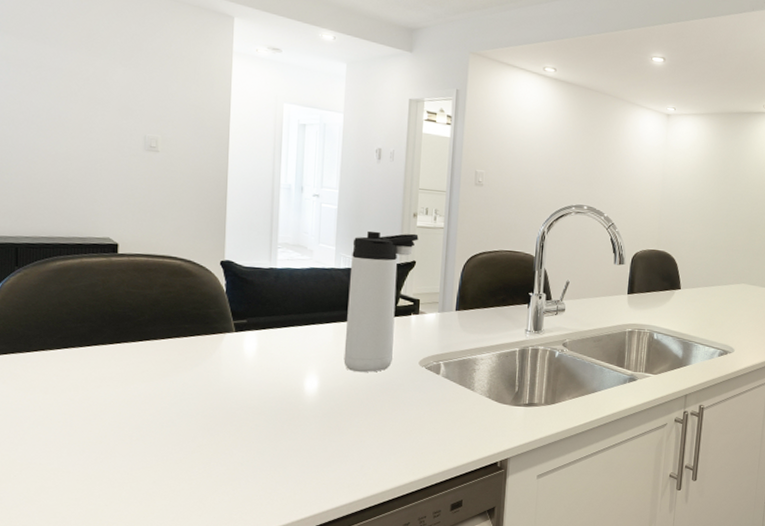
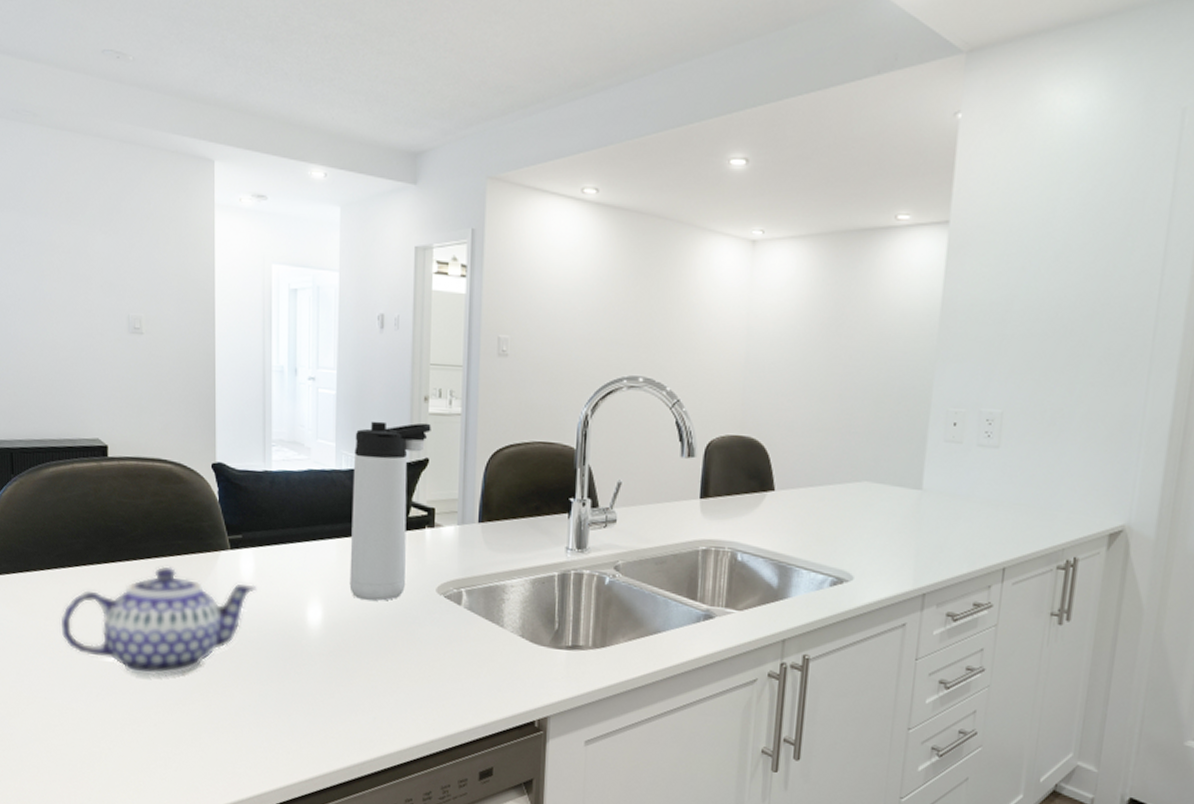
teapot: none [61,346,259,440] -> present [60,566,257,677]

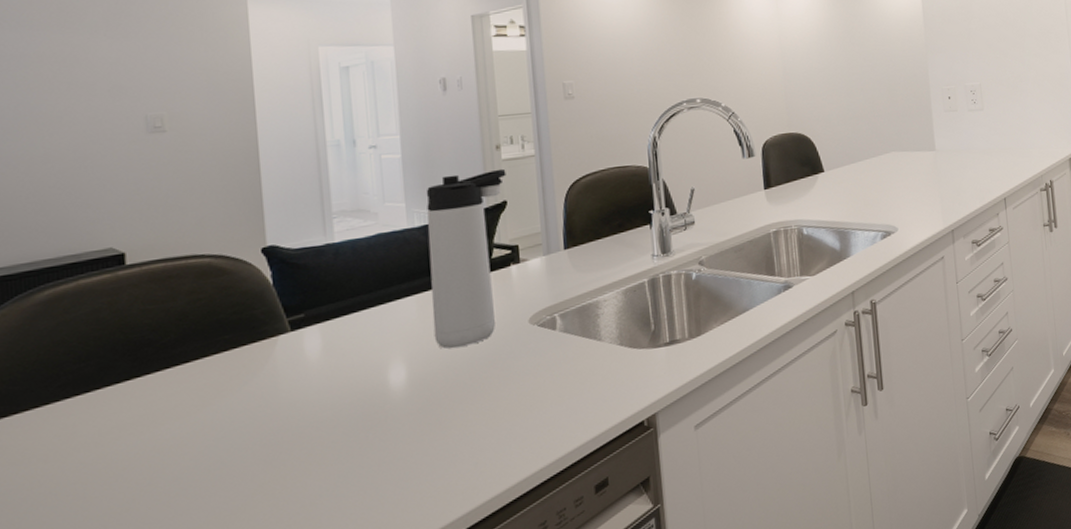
teapot: present [60,566,257,677] -> none [66,361,327,496]

